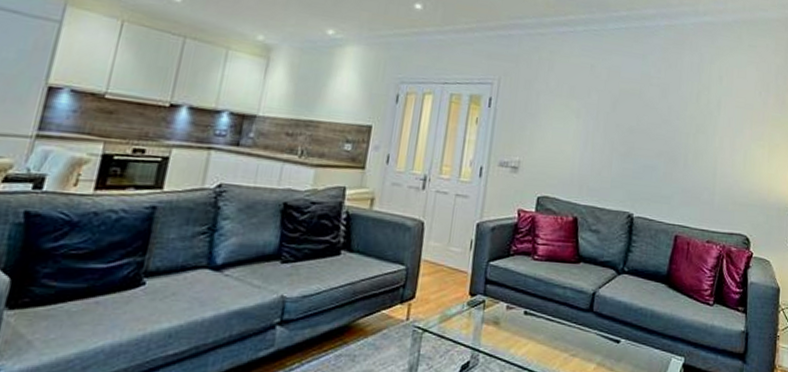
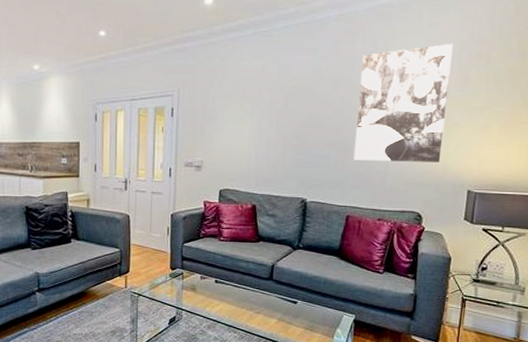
wall art: none [681,66,771,183] -> present [353,43,454,162]

